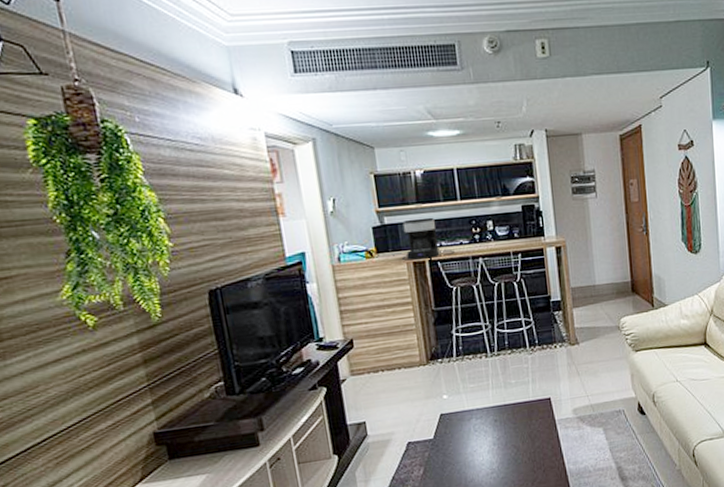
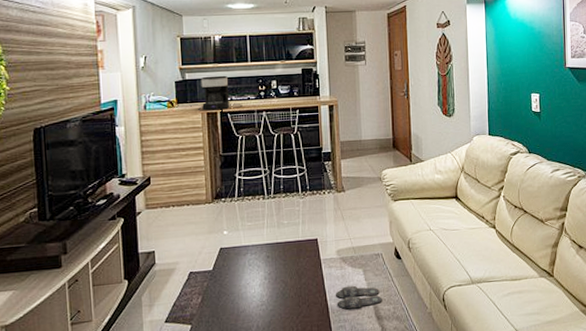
slippers: none [574,445,626,472] -> present [336,285,382,310]

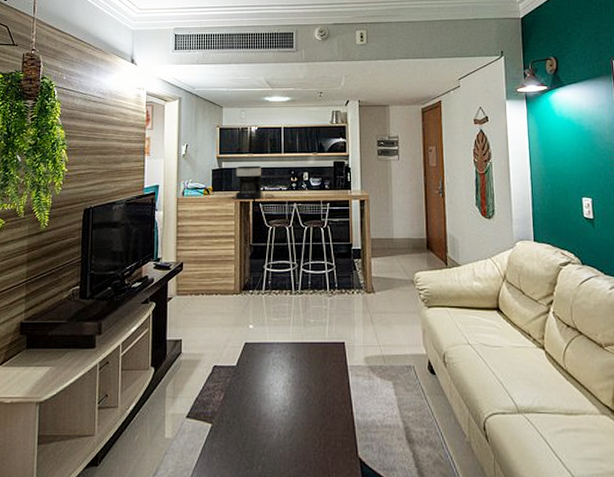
slippers: present [336,285,382,310] -> none [363,399,414,427]

